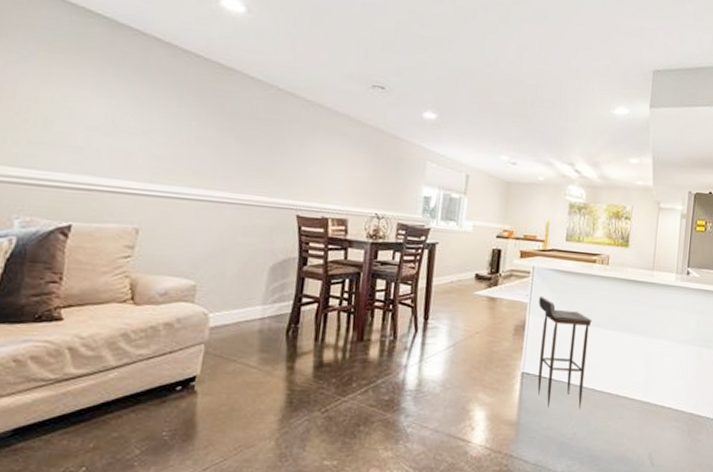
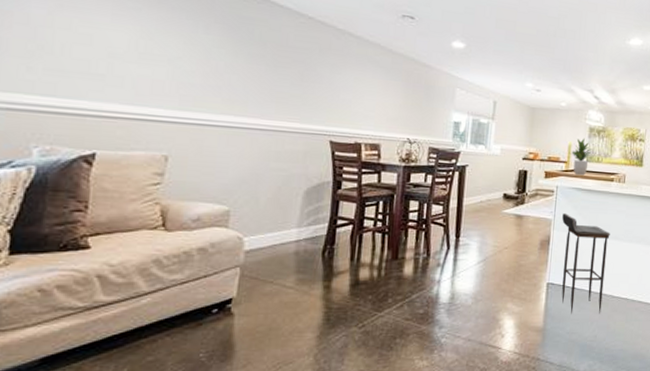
potted plant: none [547,215,572,256] -> present [569,138,592,176]

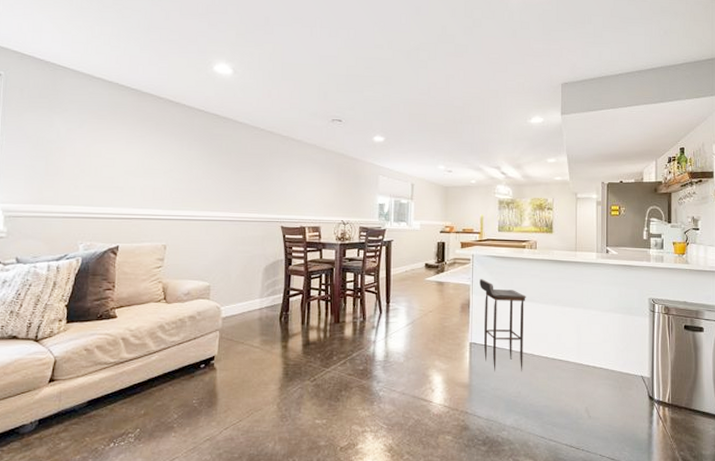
potted plant: present [569,138,592,176] -> none [482,210,503,244]

